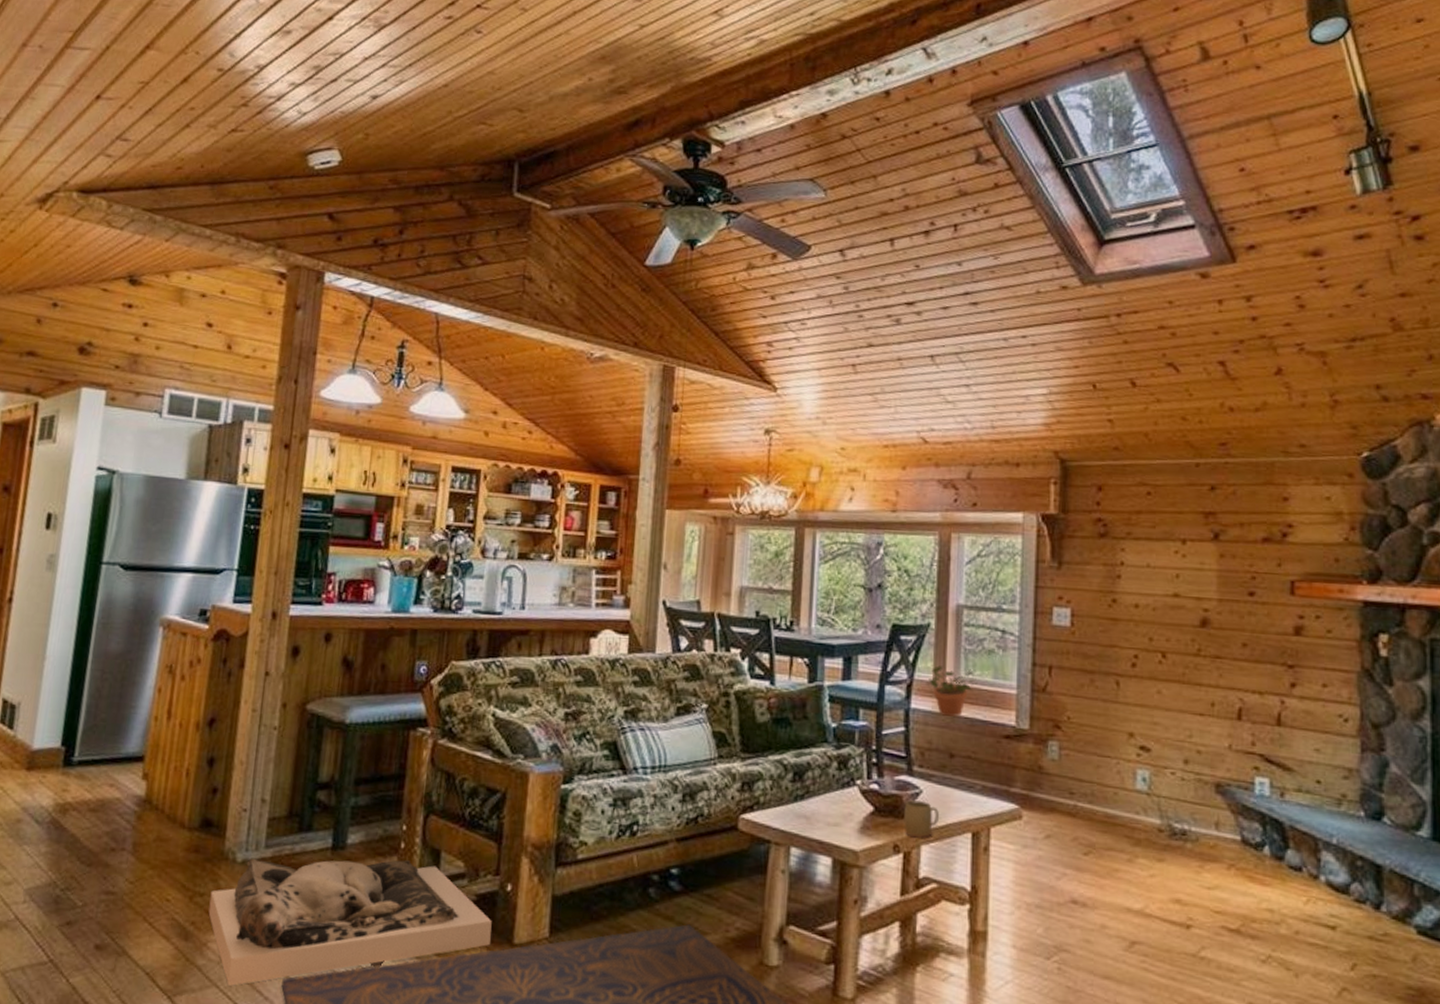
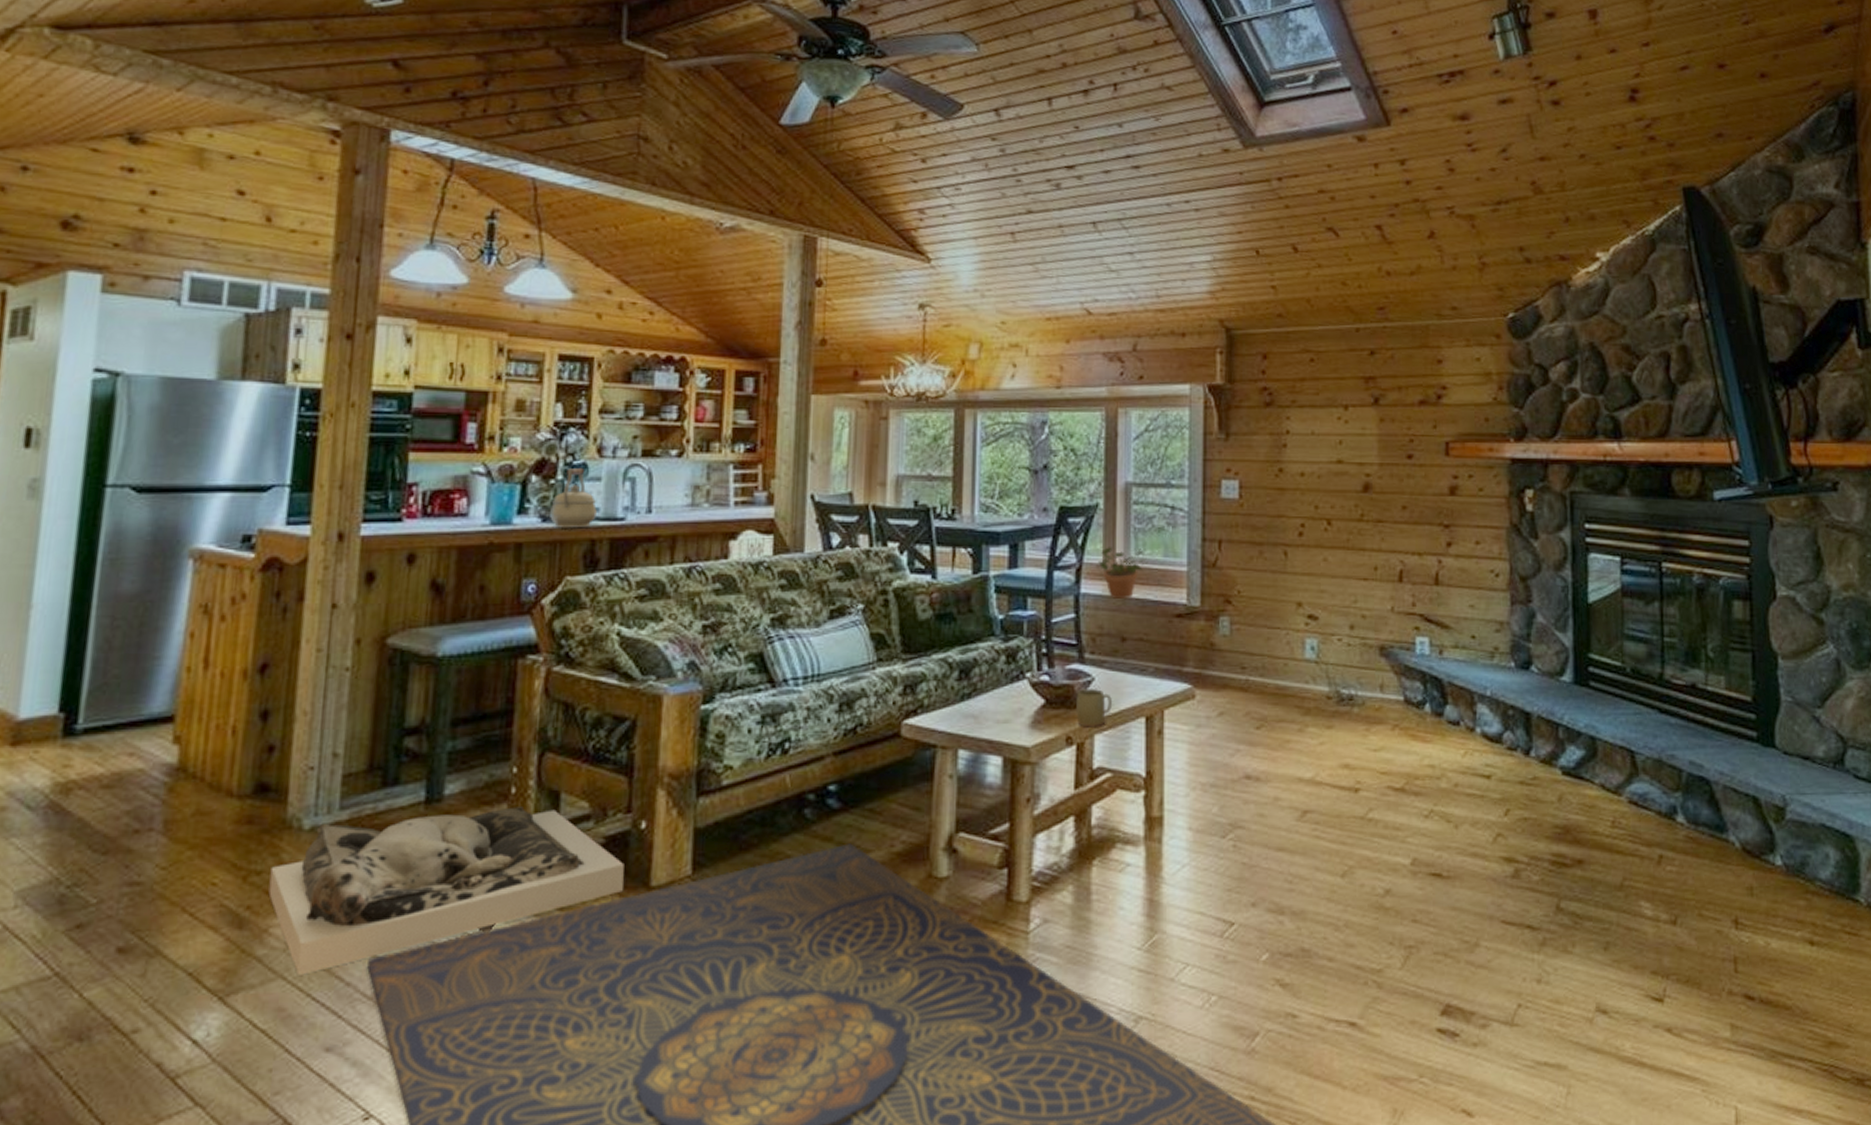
kettle: none [439,566,480,620] -> present [548,467,597,528]

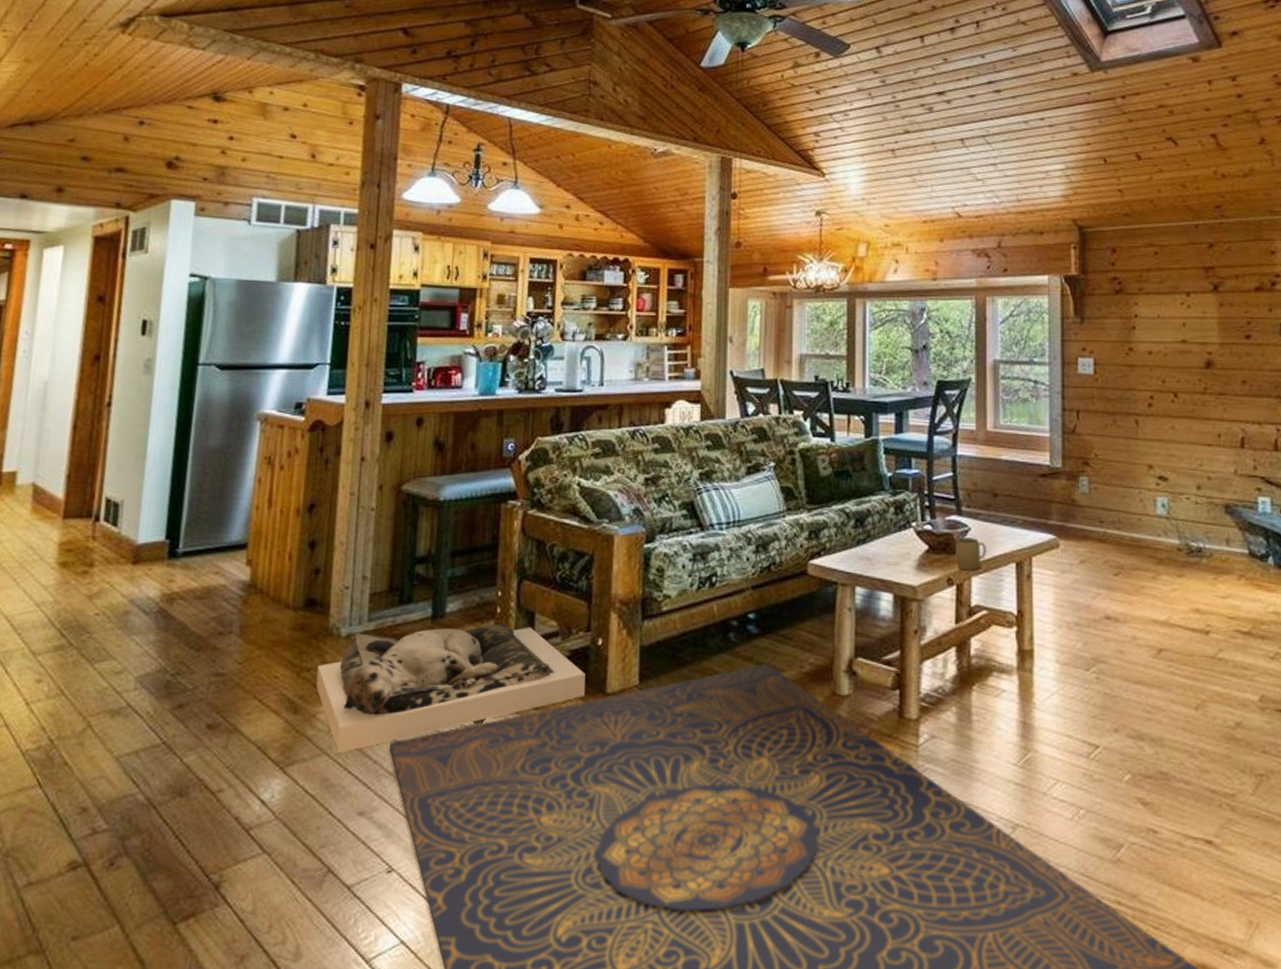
kettle: present [548,467,597,528] -> none [523,349,561,398]
potted plant: present [1098,547,1148,599] -> none [972,415,1015,460]

